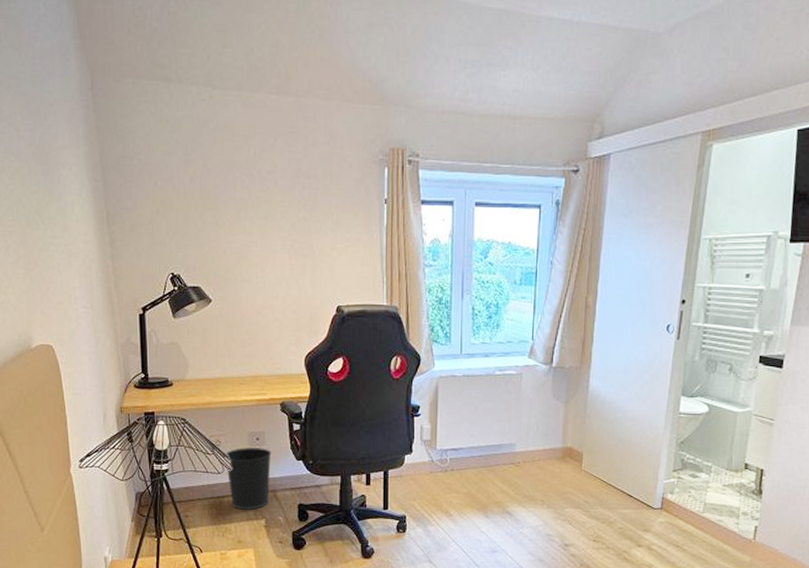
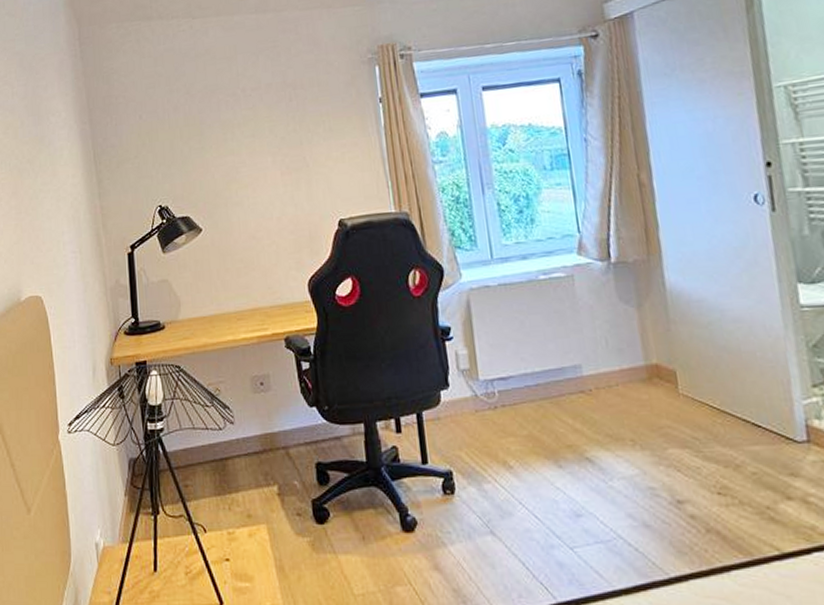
wastebasket: present [224,448,272,510] -> none [225,394,280,474]

